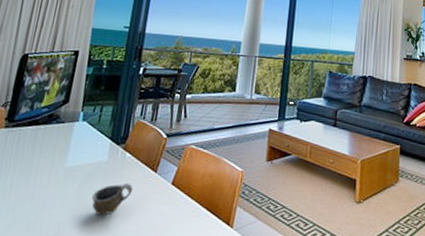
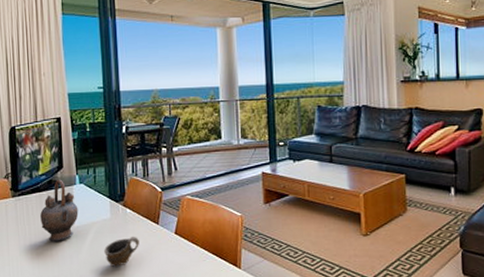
teapot: none [28,114,75,182] -> present [40,179,79,241]

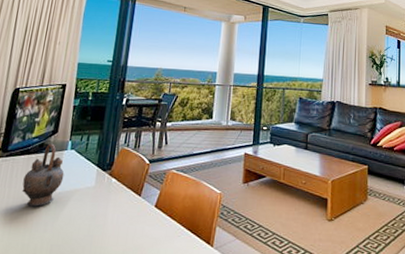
cup: present [104,236,139,267] -> none [81,206,119,238]

